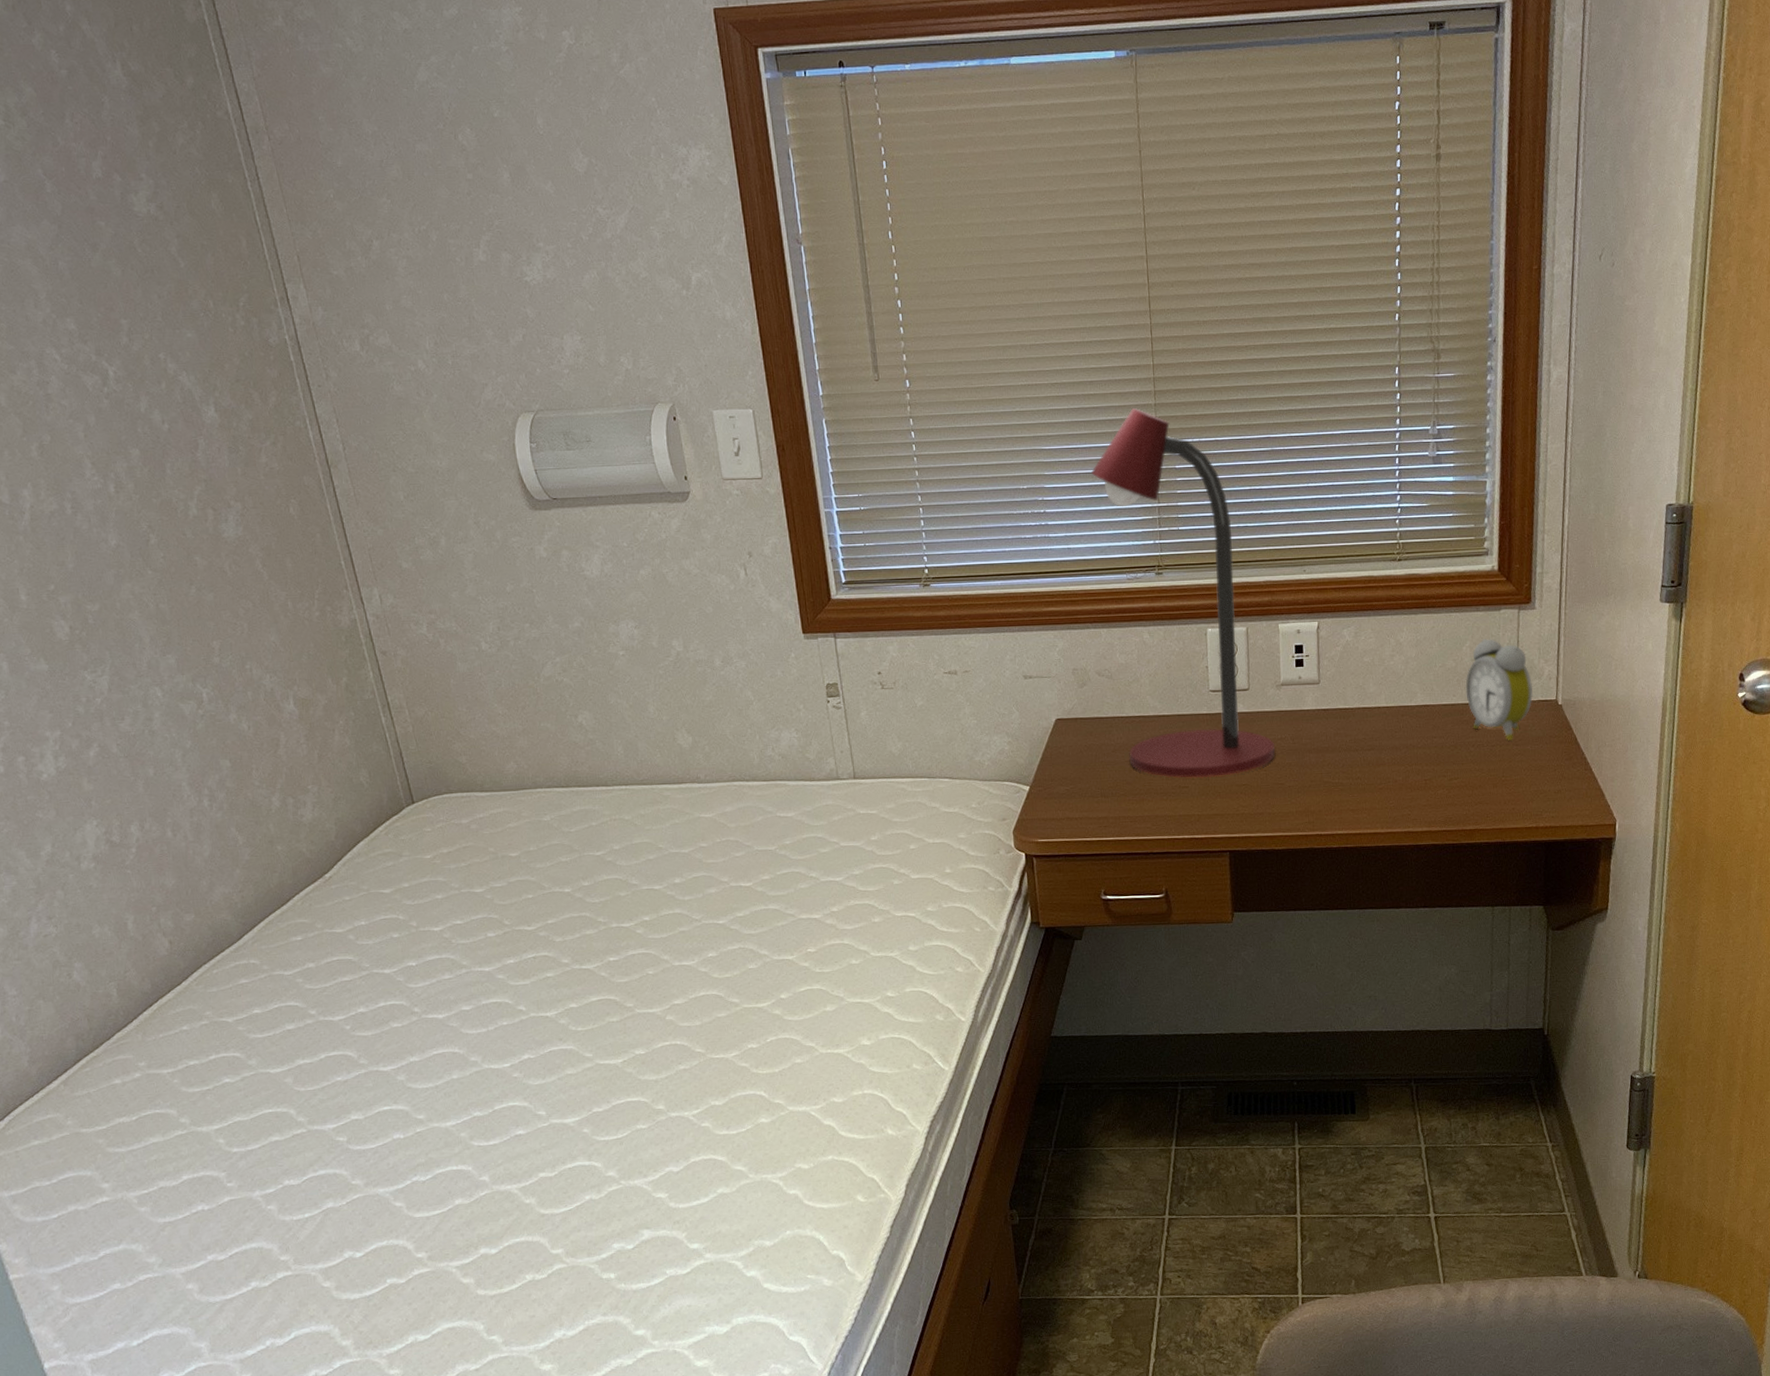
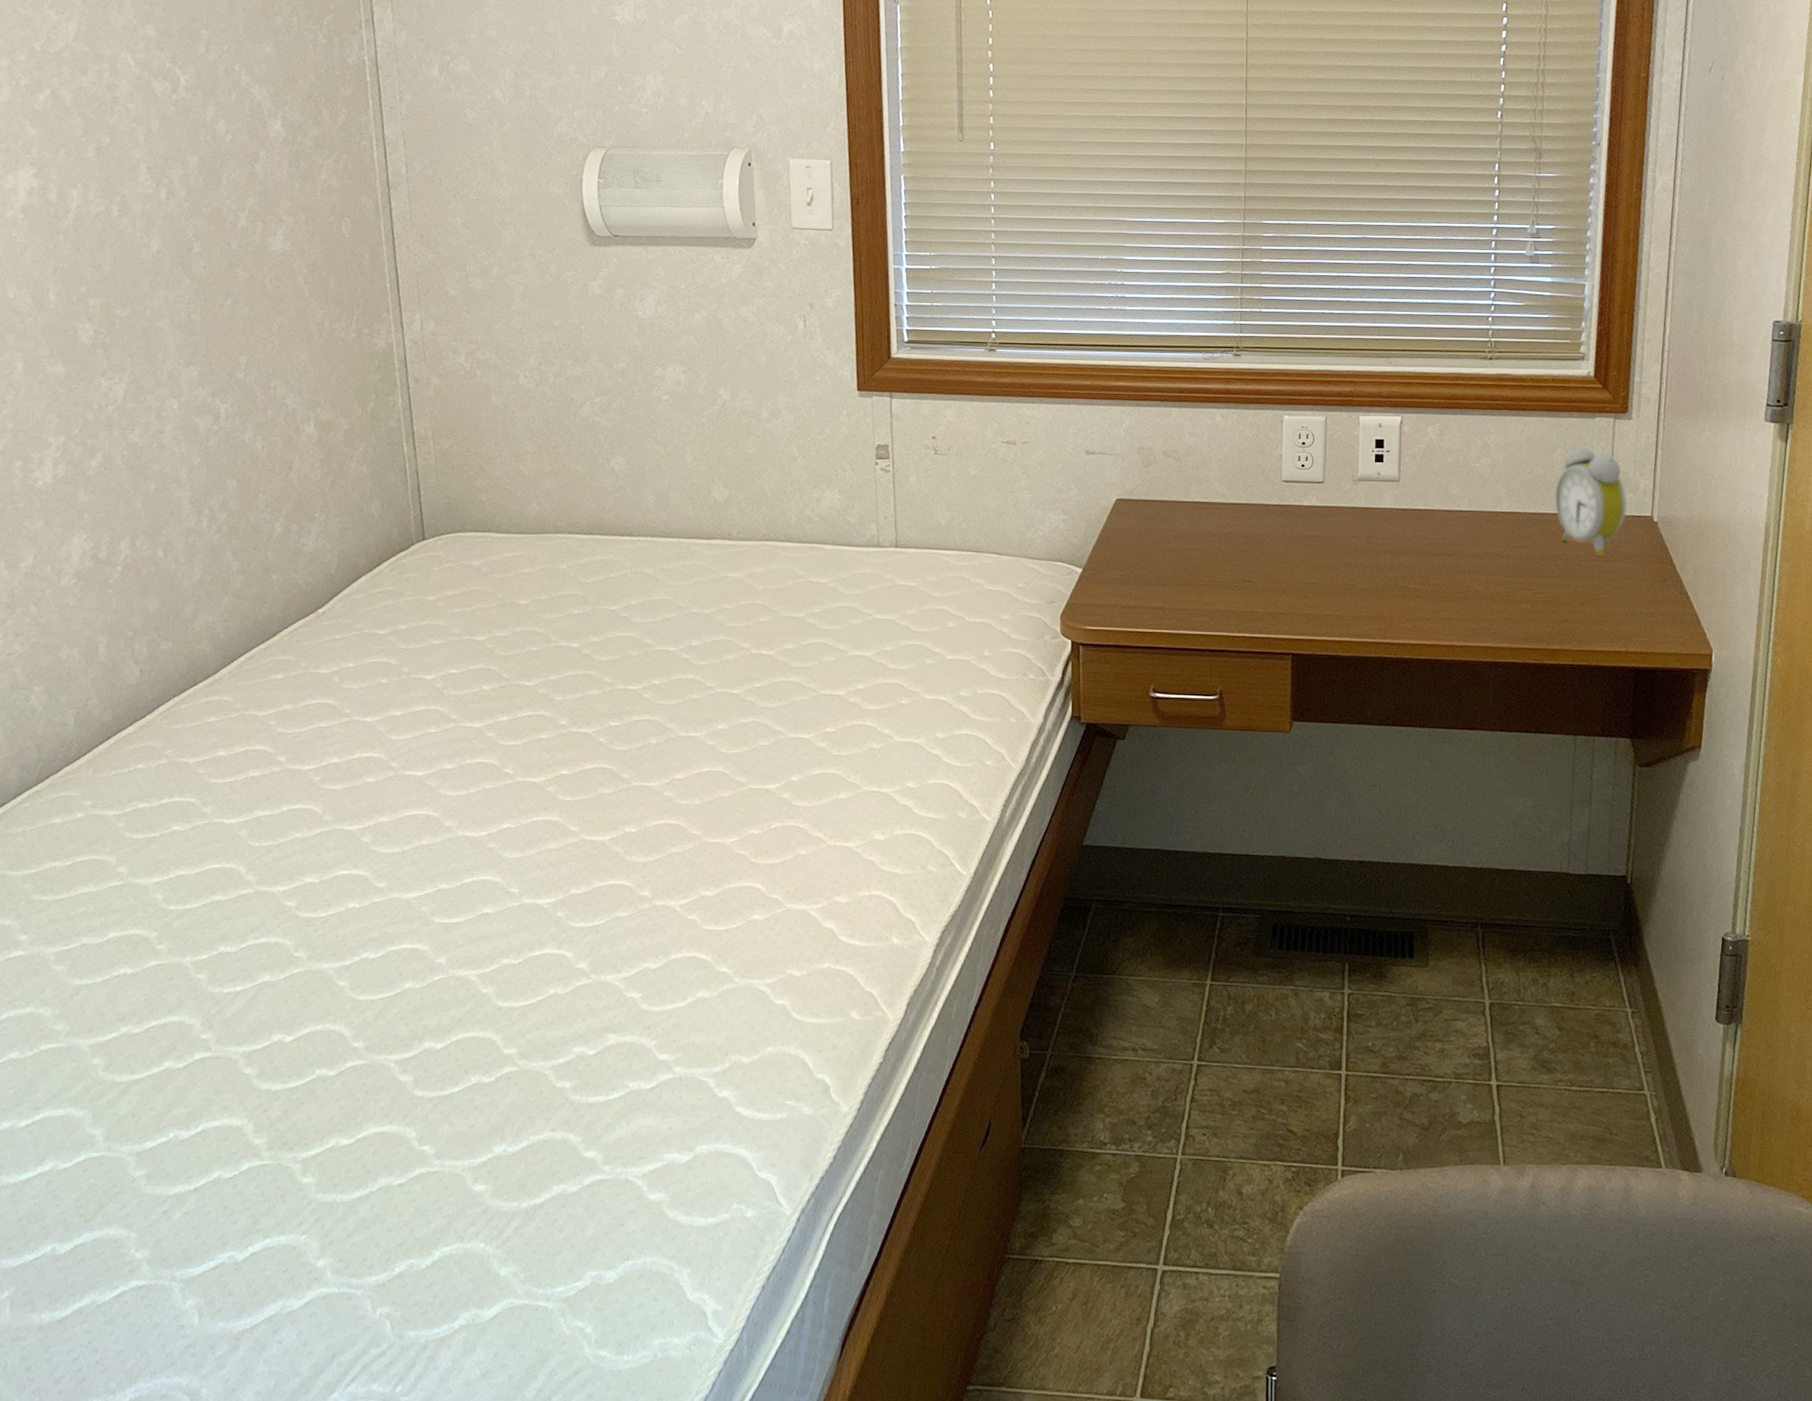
desk lamp: present [1091,407,1275,778] -> none [1174,185,1349,573]

